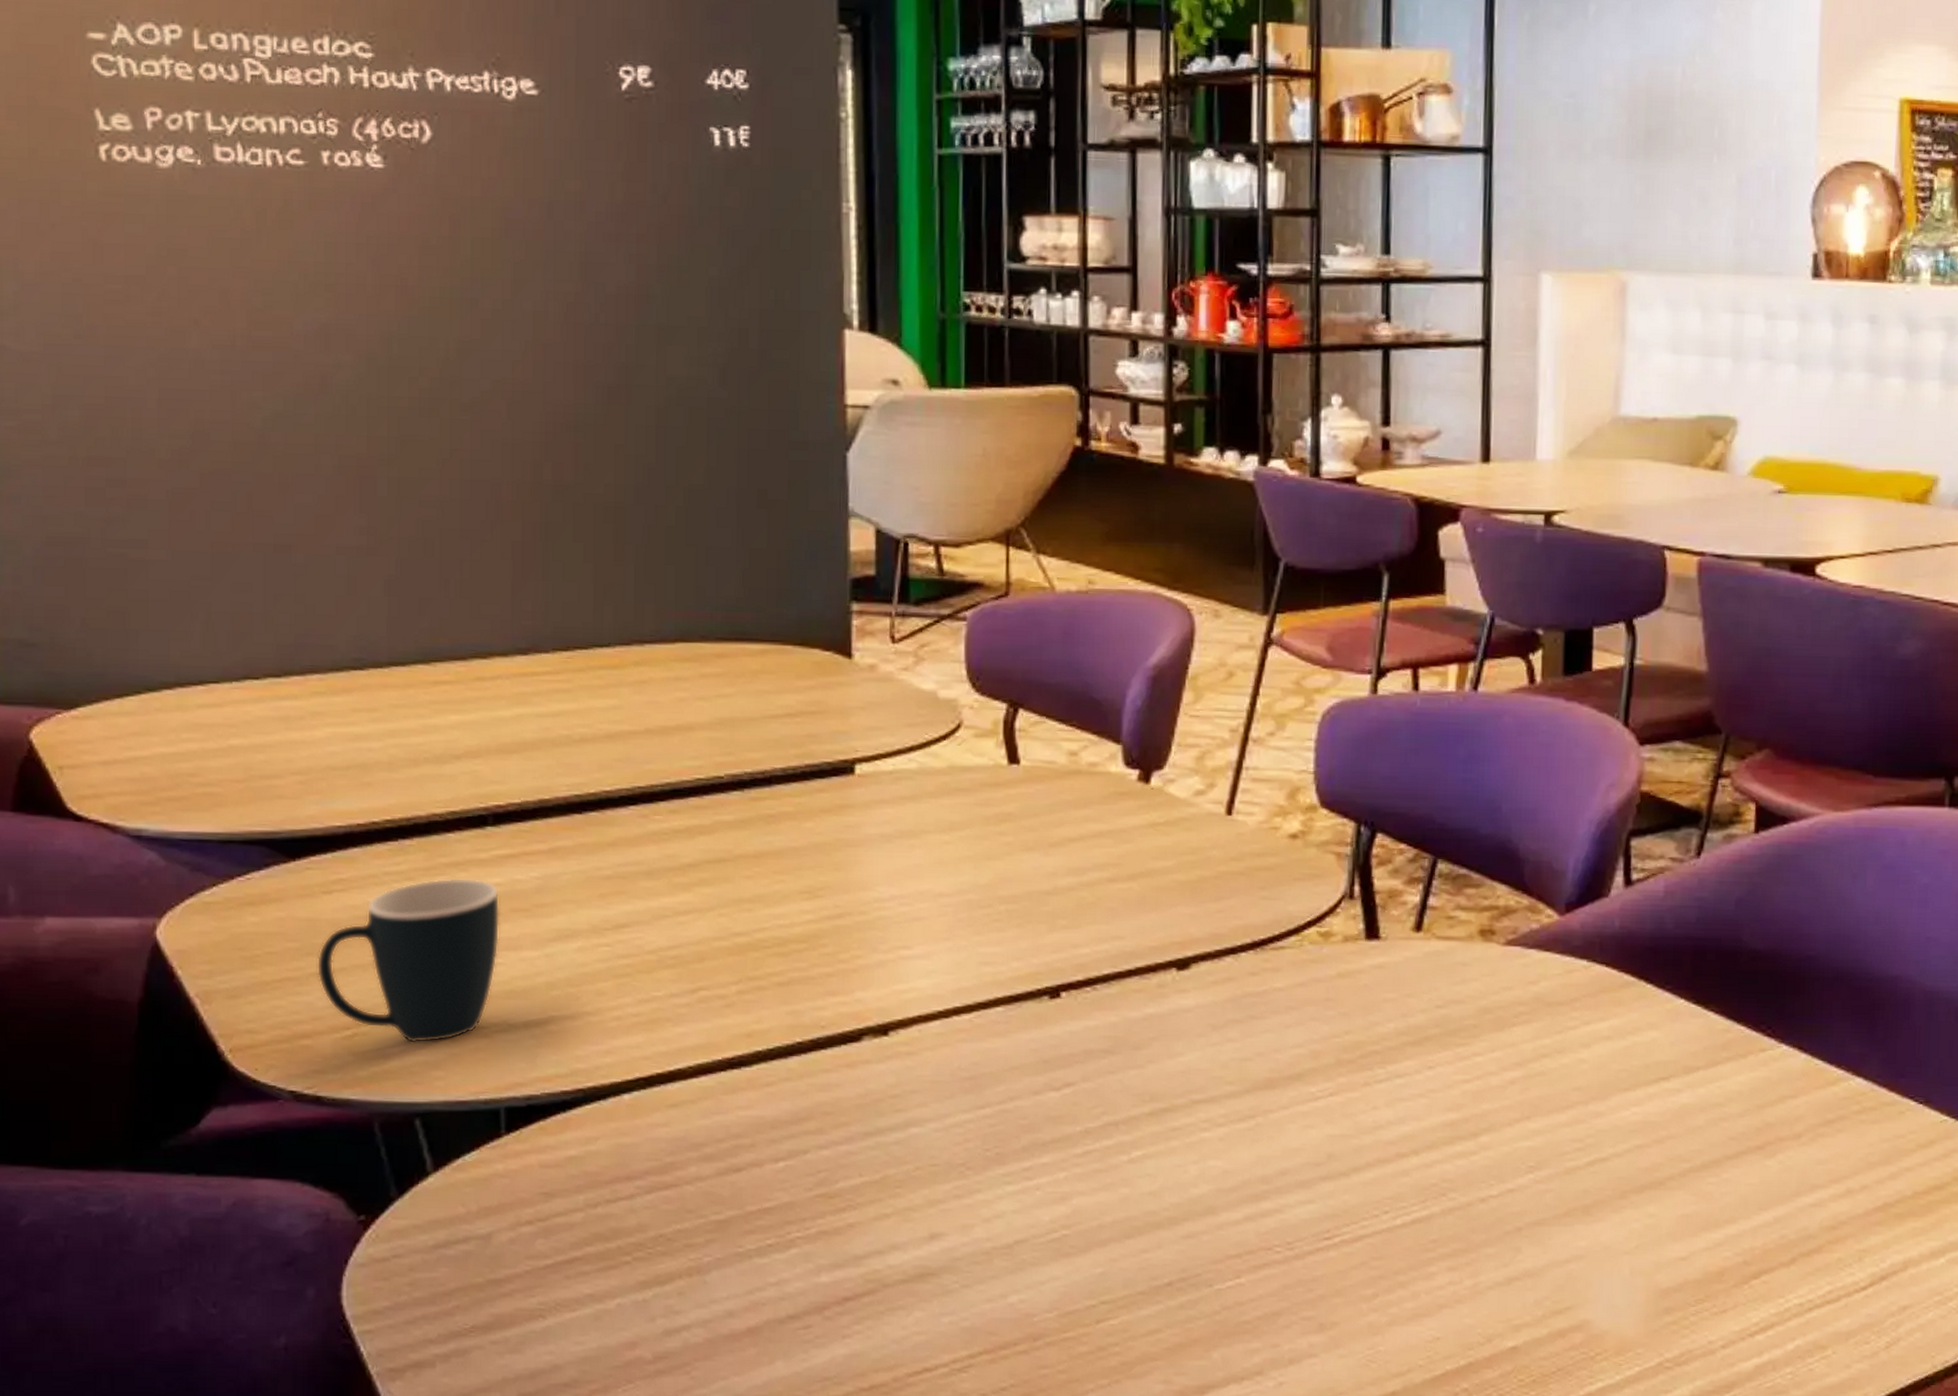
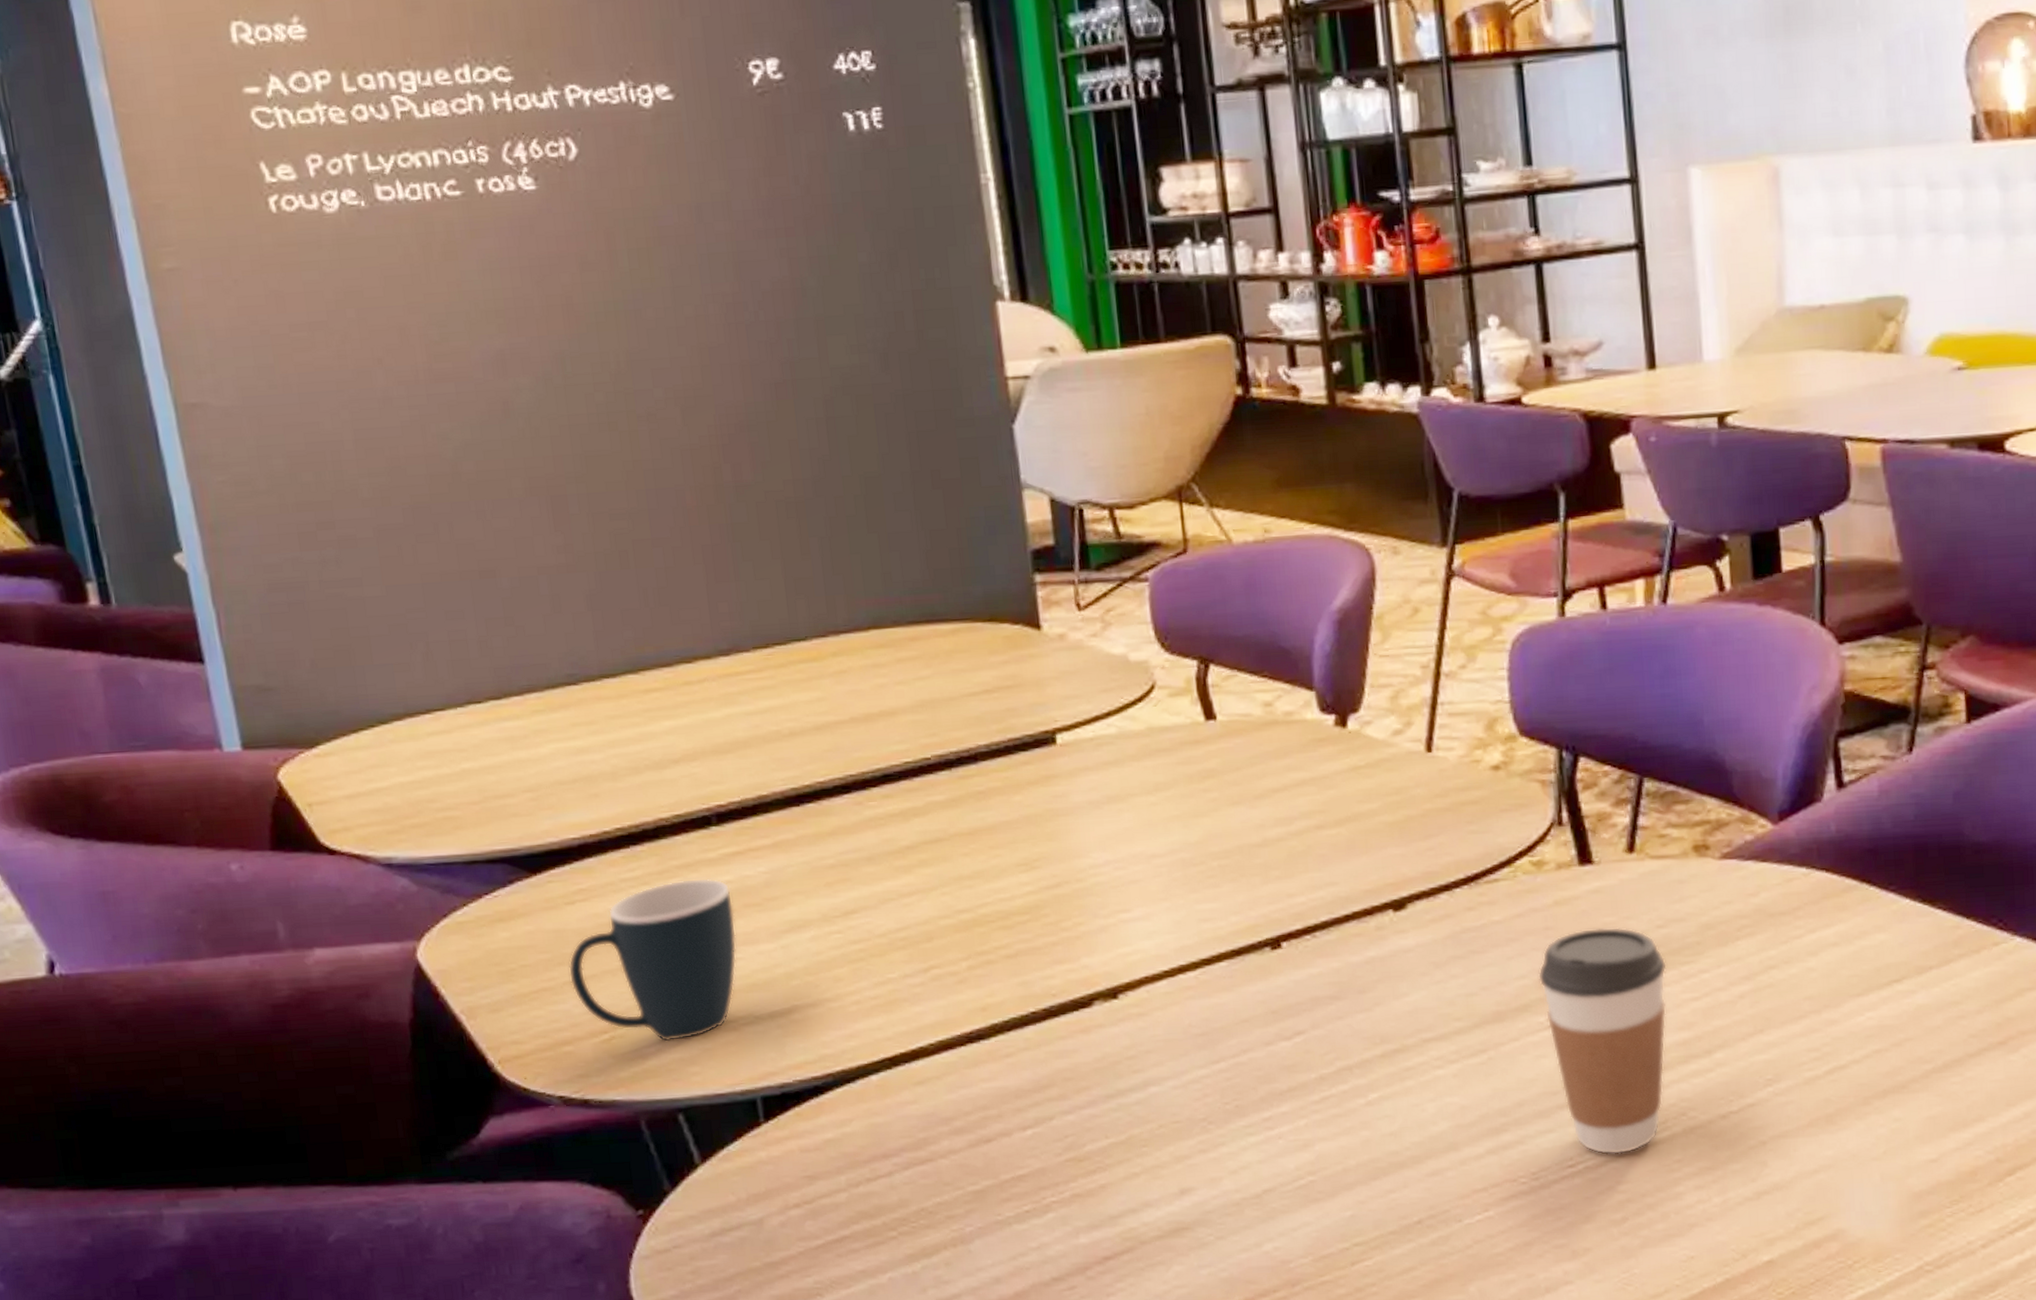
coffee cup: none [1314,1003,1442,1230] -> present [1538,927,1667,1155]

